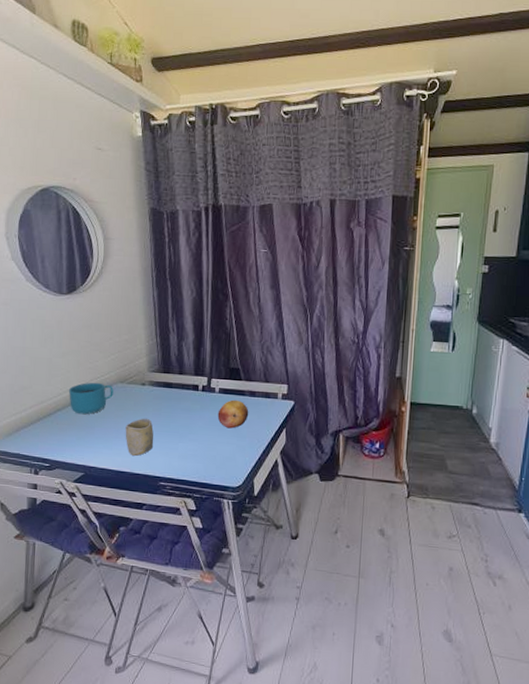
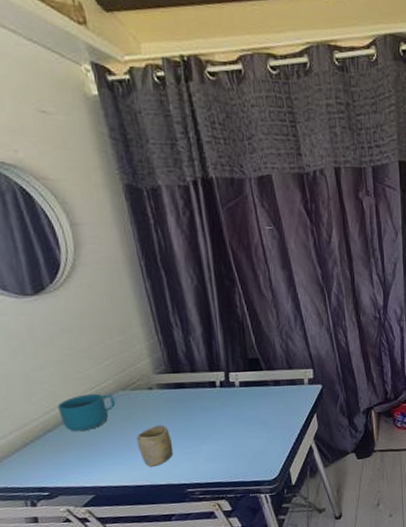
fruit: present [217,399,249,429] -> none [241,391,276,422]

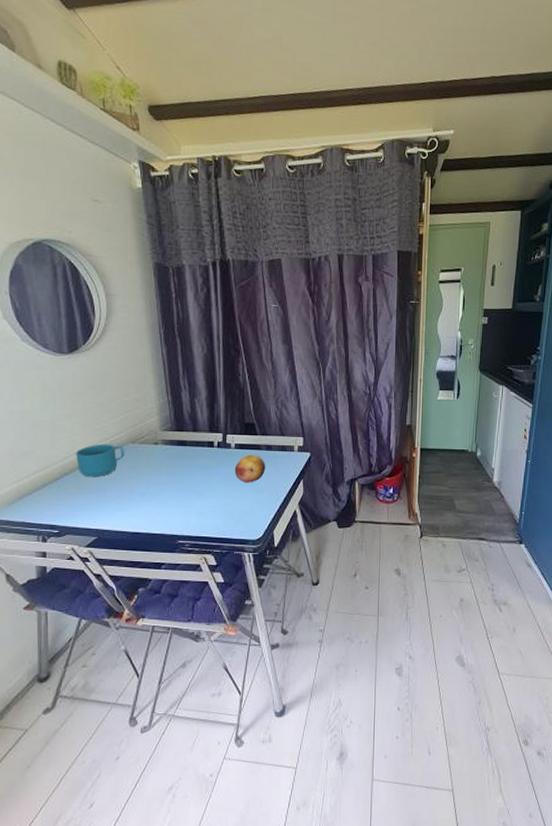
cup: present [136,424,174,468] -> none [139,477,170,517]
fruit: none [241,391,276,422] -> present [234,454,266,483]

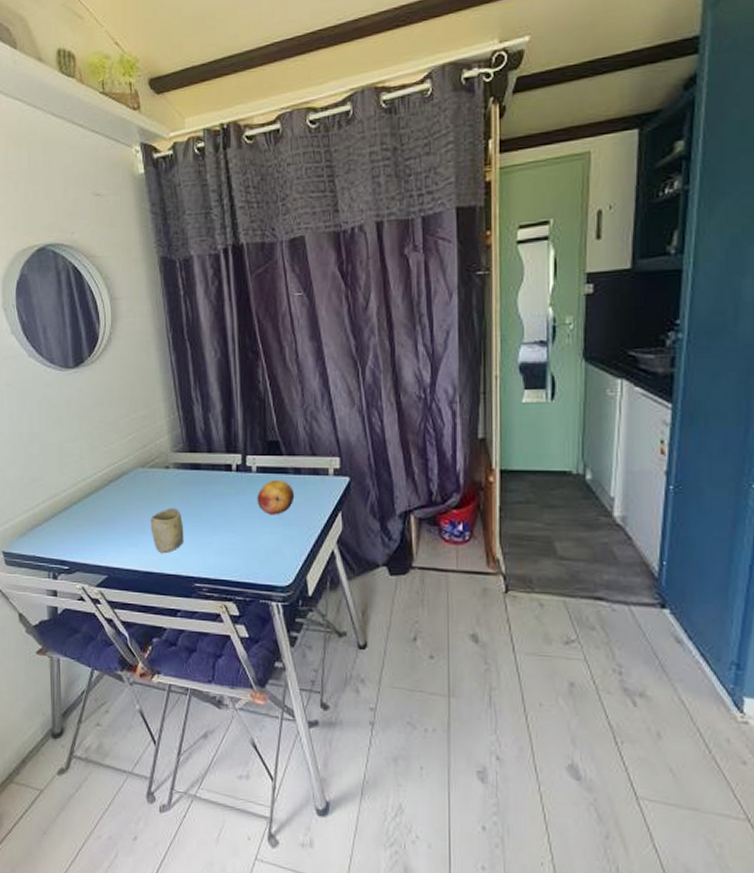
cup: present [75,444,124,478] -> none [83,468,134,507]
cup: none [139,477,170,517] -> present [150,507,184,554]

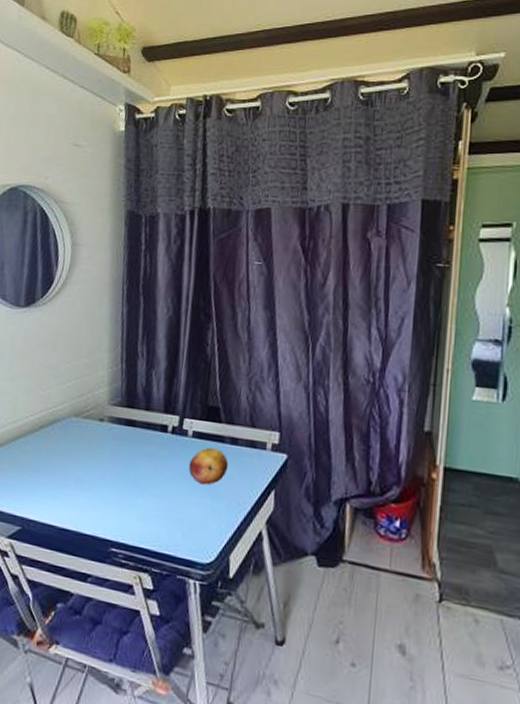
cup: present [150,507,184,554] -> none [74,462,109,511]

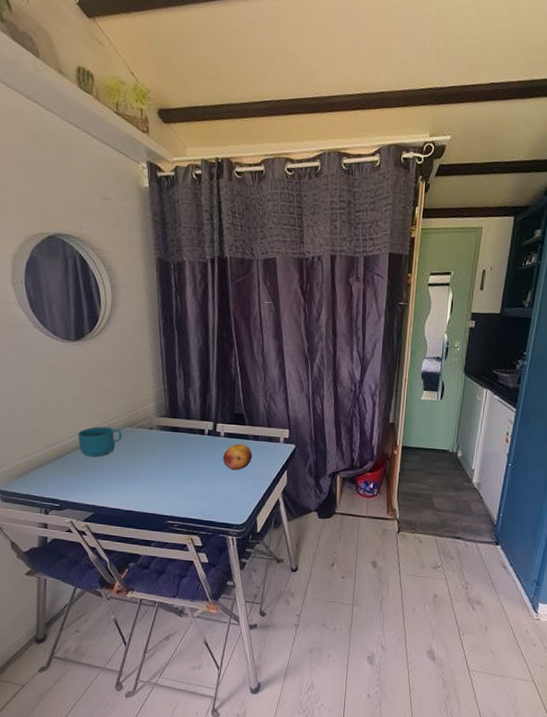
cup: none [13,413,66,453] -> present [77,426,122,457]

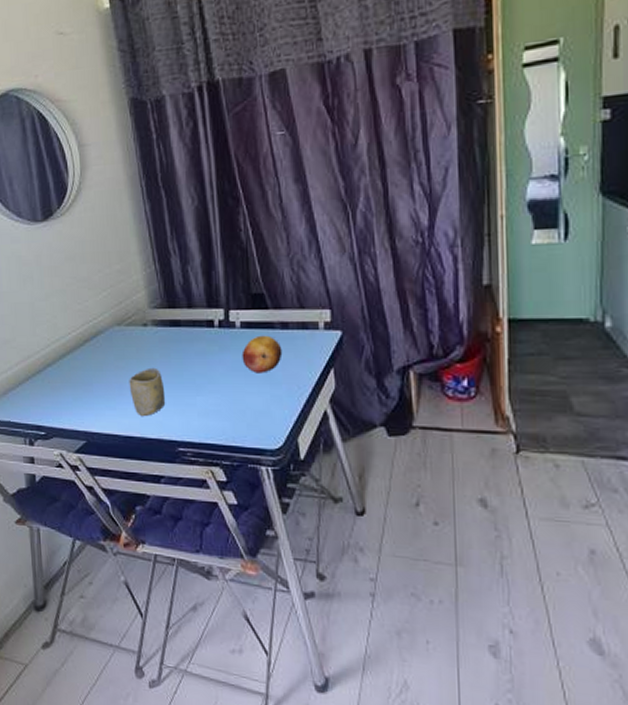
cup: present [77,426,122,457] -> none [57,327,110,369]
cup: none [134,460,162,497] -> present [129,367,166,417]

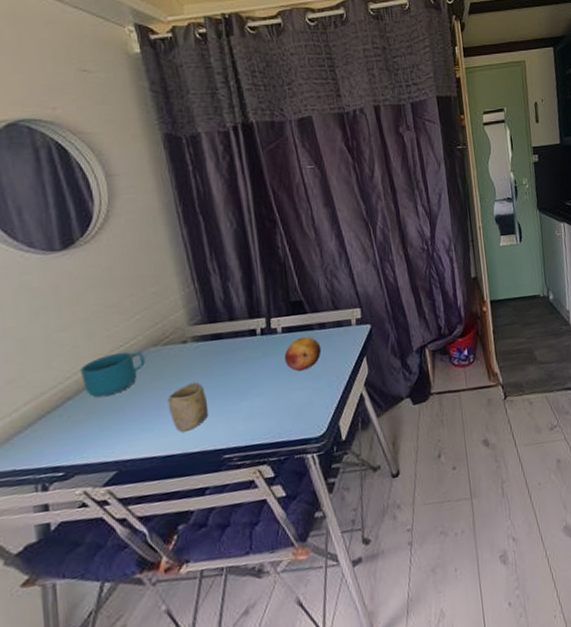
cup: none [57,327,110,369] -> present [79,352,145,398]

